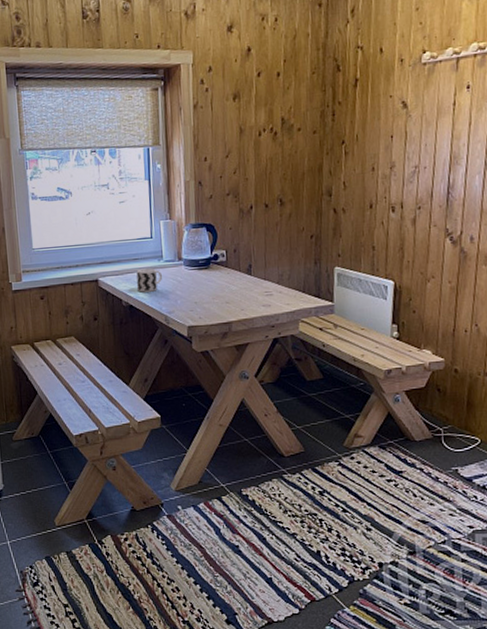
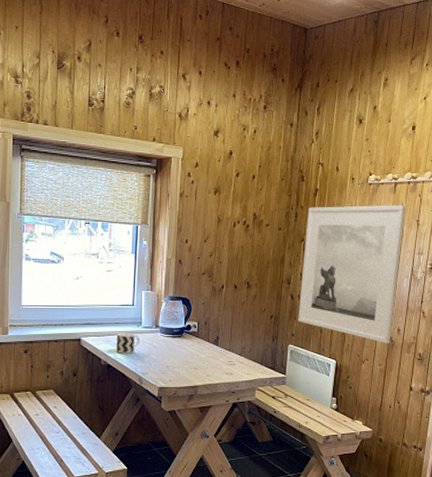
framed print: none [344,84,473,256] -> present [298,205,406,343]

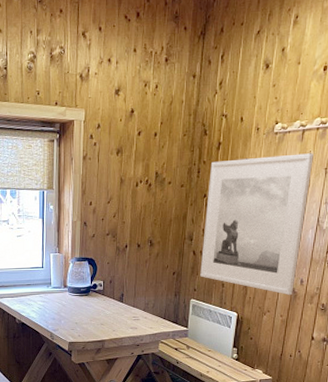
cup: present [115,332,139,354] -> none [28,293,50,313]

